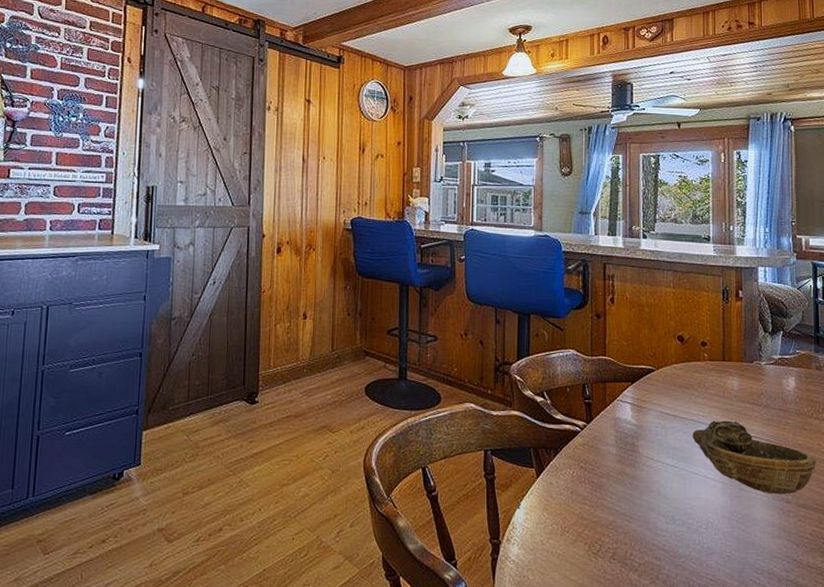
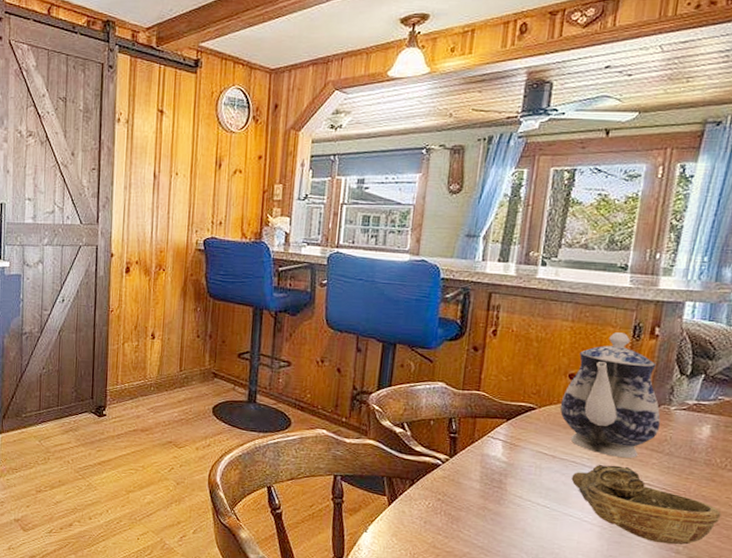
teapot: none [674,296,756,413] -> present [560,332,661,458]

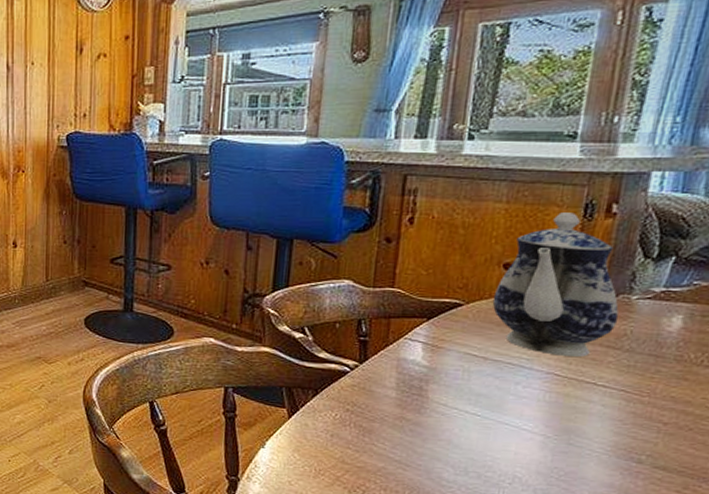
decorative bowl: present [571,465,721,545] -> none [507,365,696,454]

